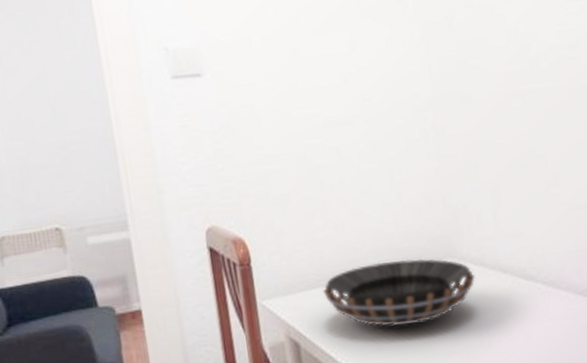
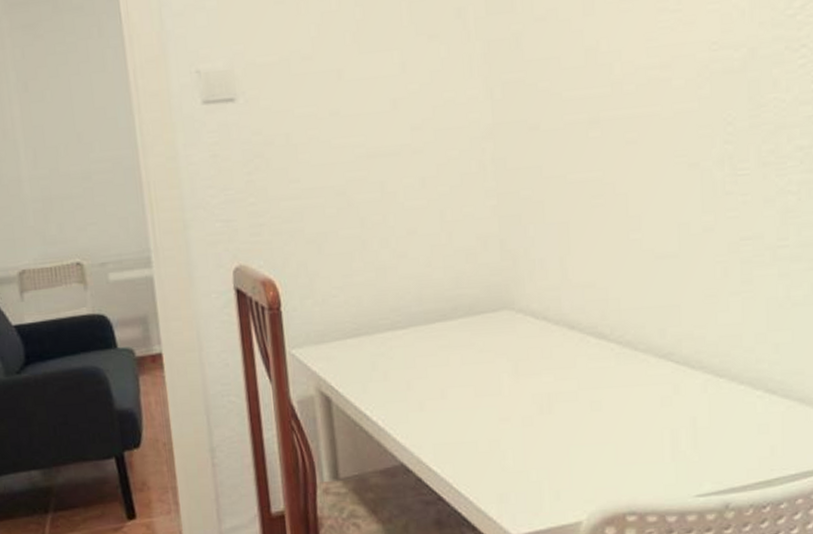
decorative bowl: present [322,258,475,326] -> none [358,309,536,384]

